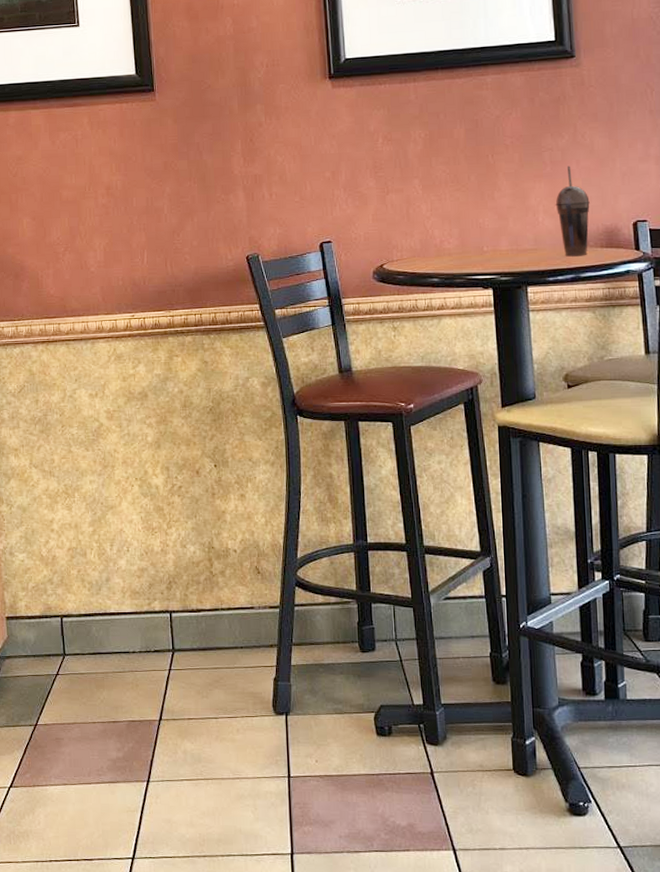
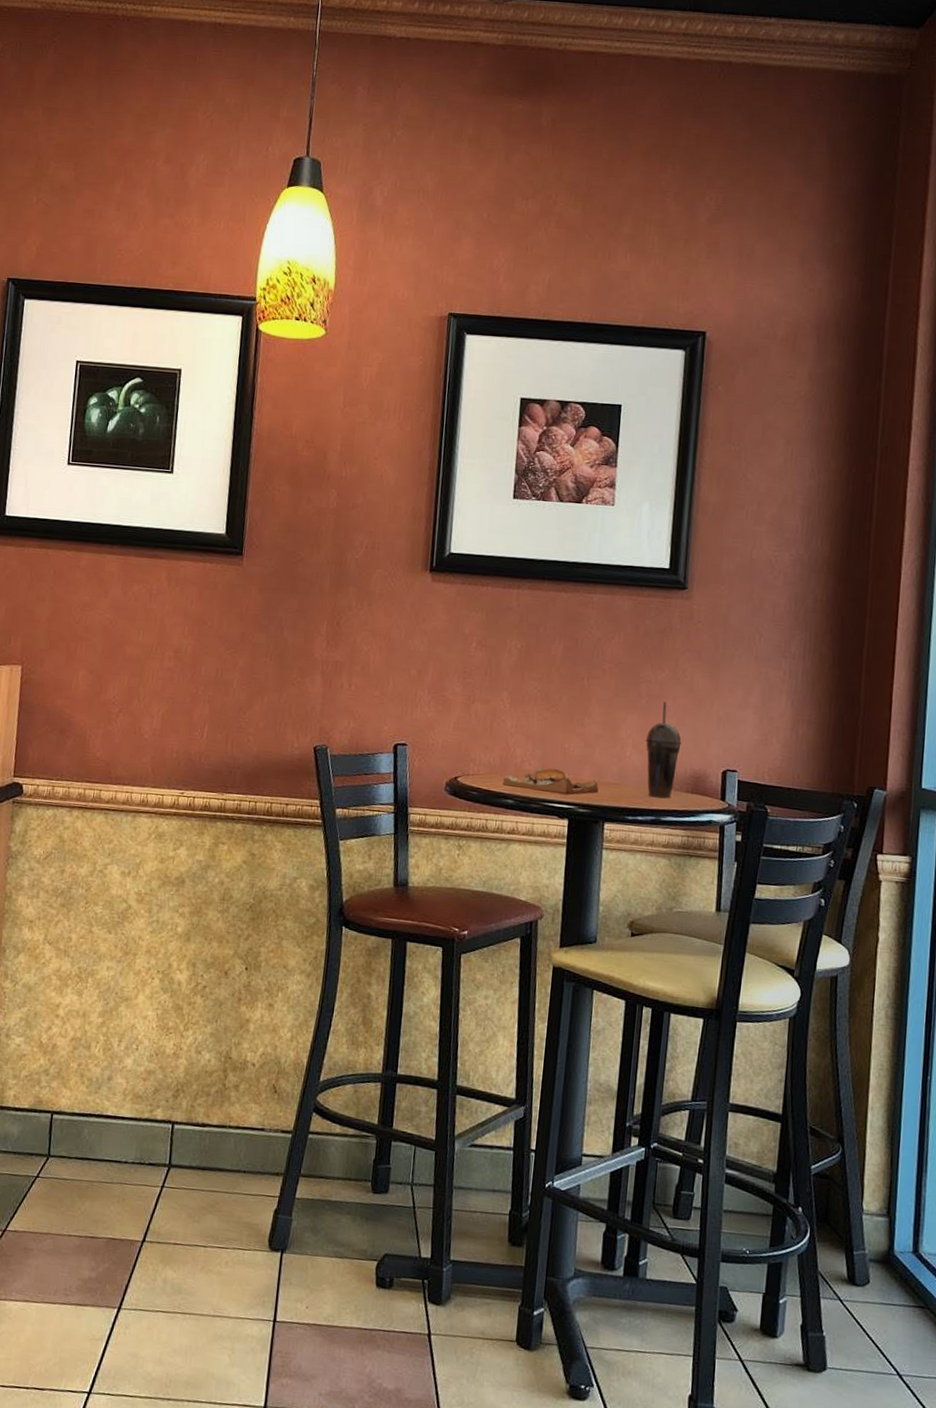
hamburger: none [426,242,517,267] -> present [503,765,599,796]

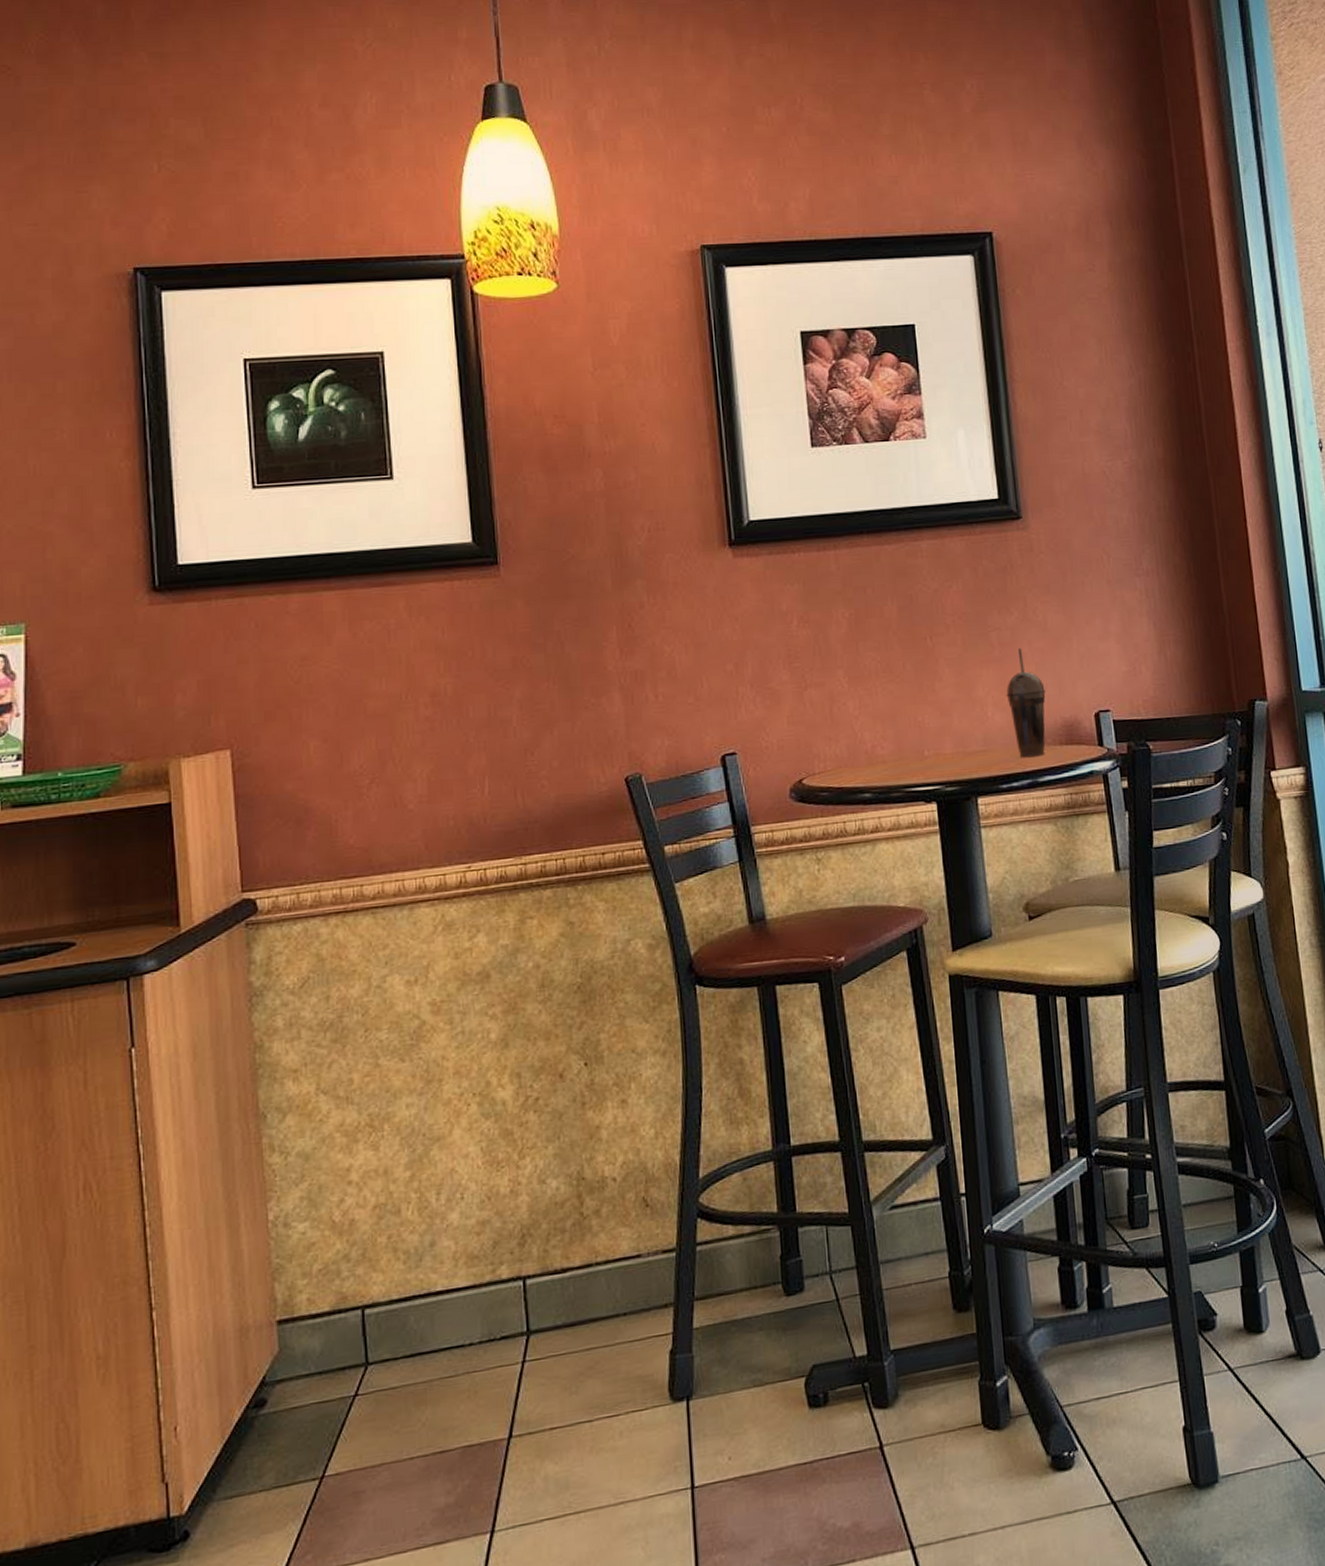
hamburger: present [503,765,599,796] -> none [855,747,965,779]

